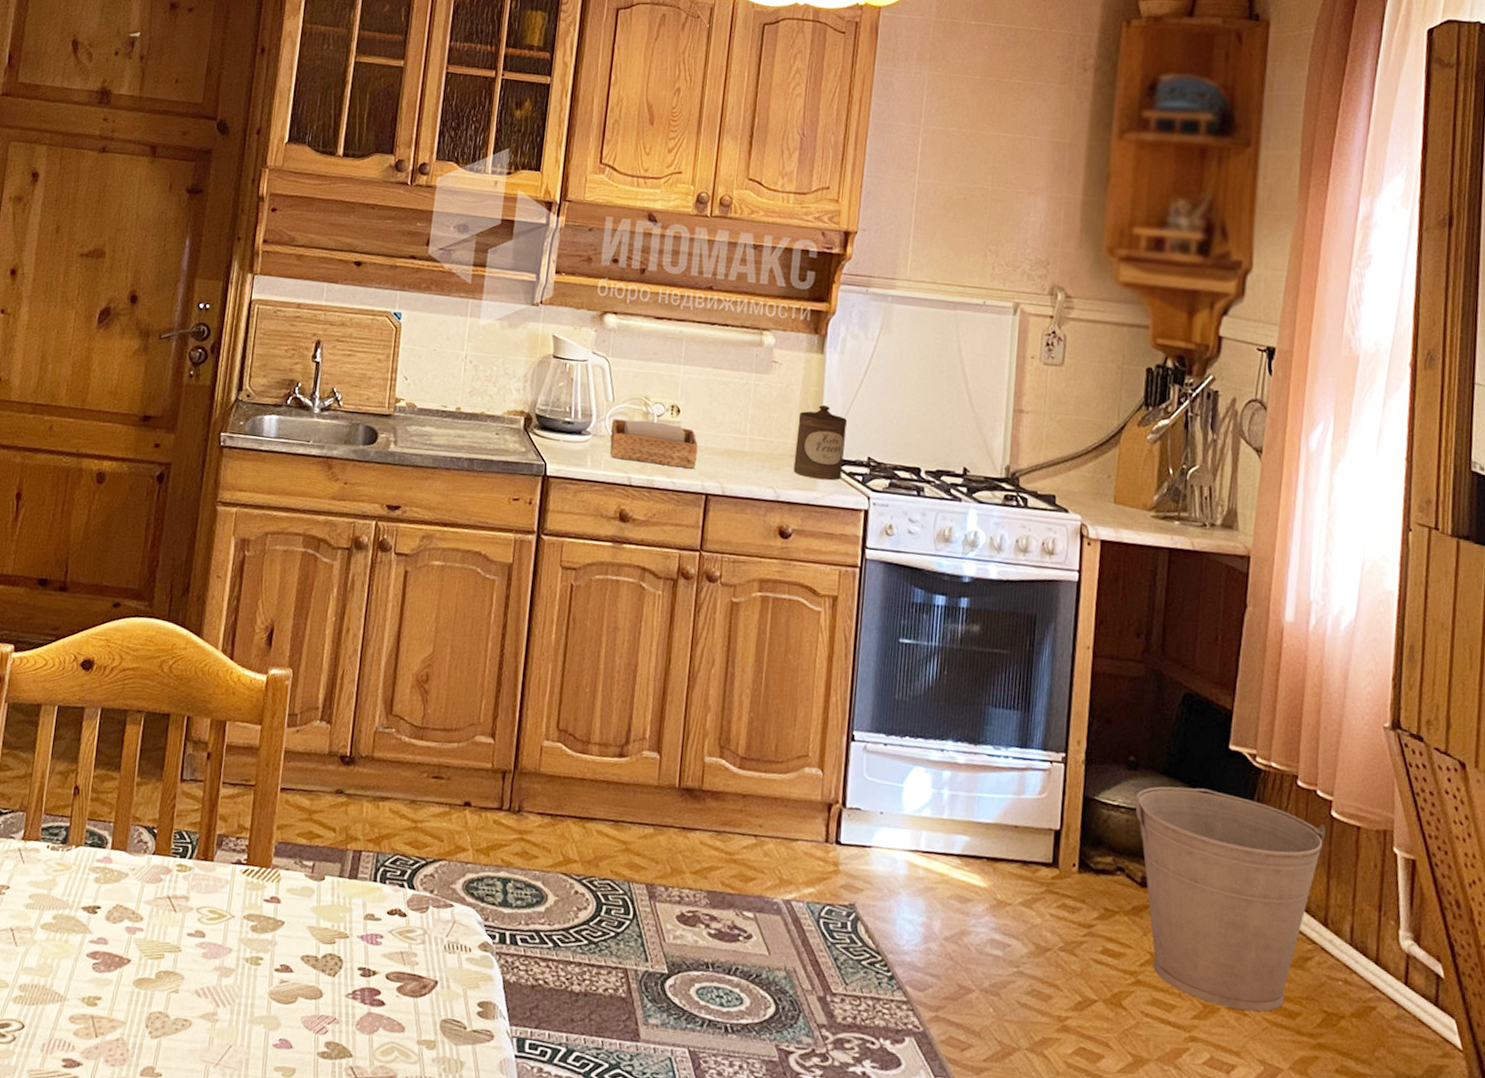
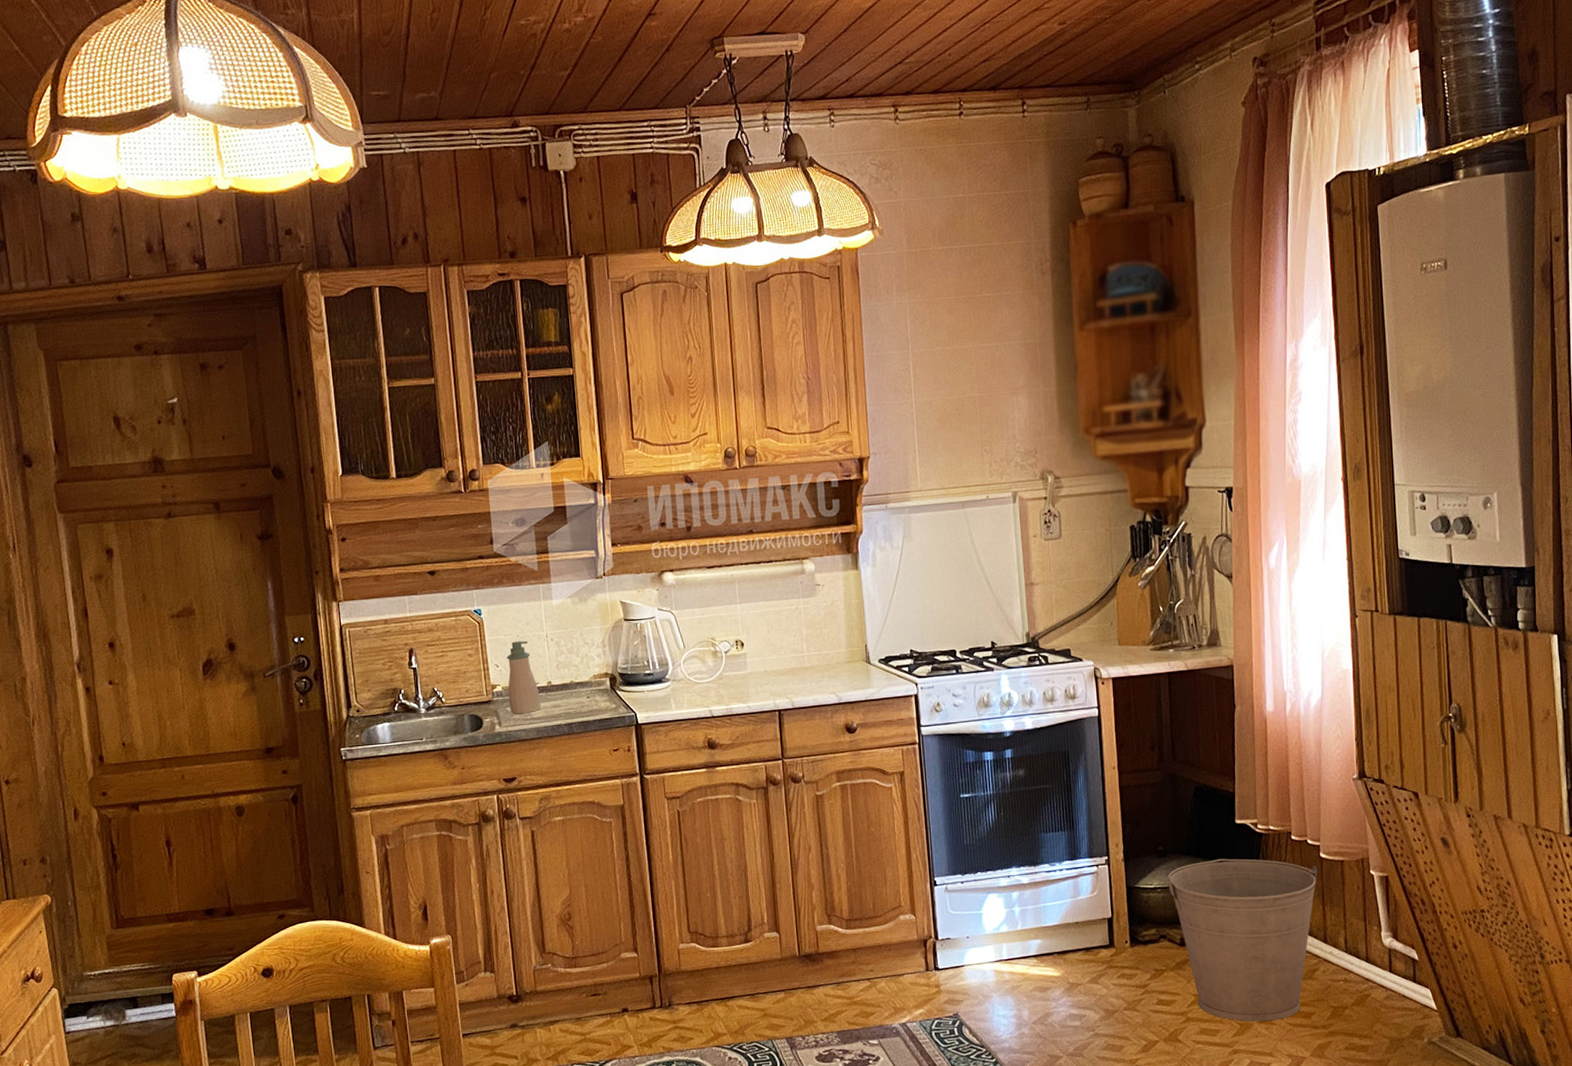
soap bottle: none [410,355,445,438] -> present [507,640,541,715]
napkin holder: present [610,419,698,469] -> none [686,657,766,697]
canister: present [793,405,847,481] -> none [846,613,891,678]

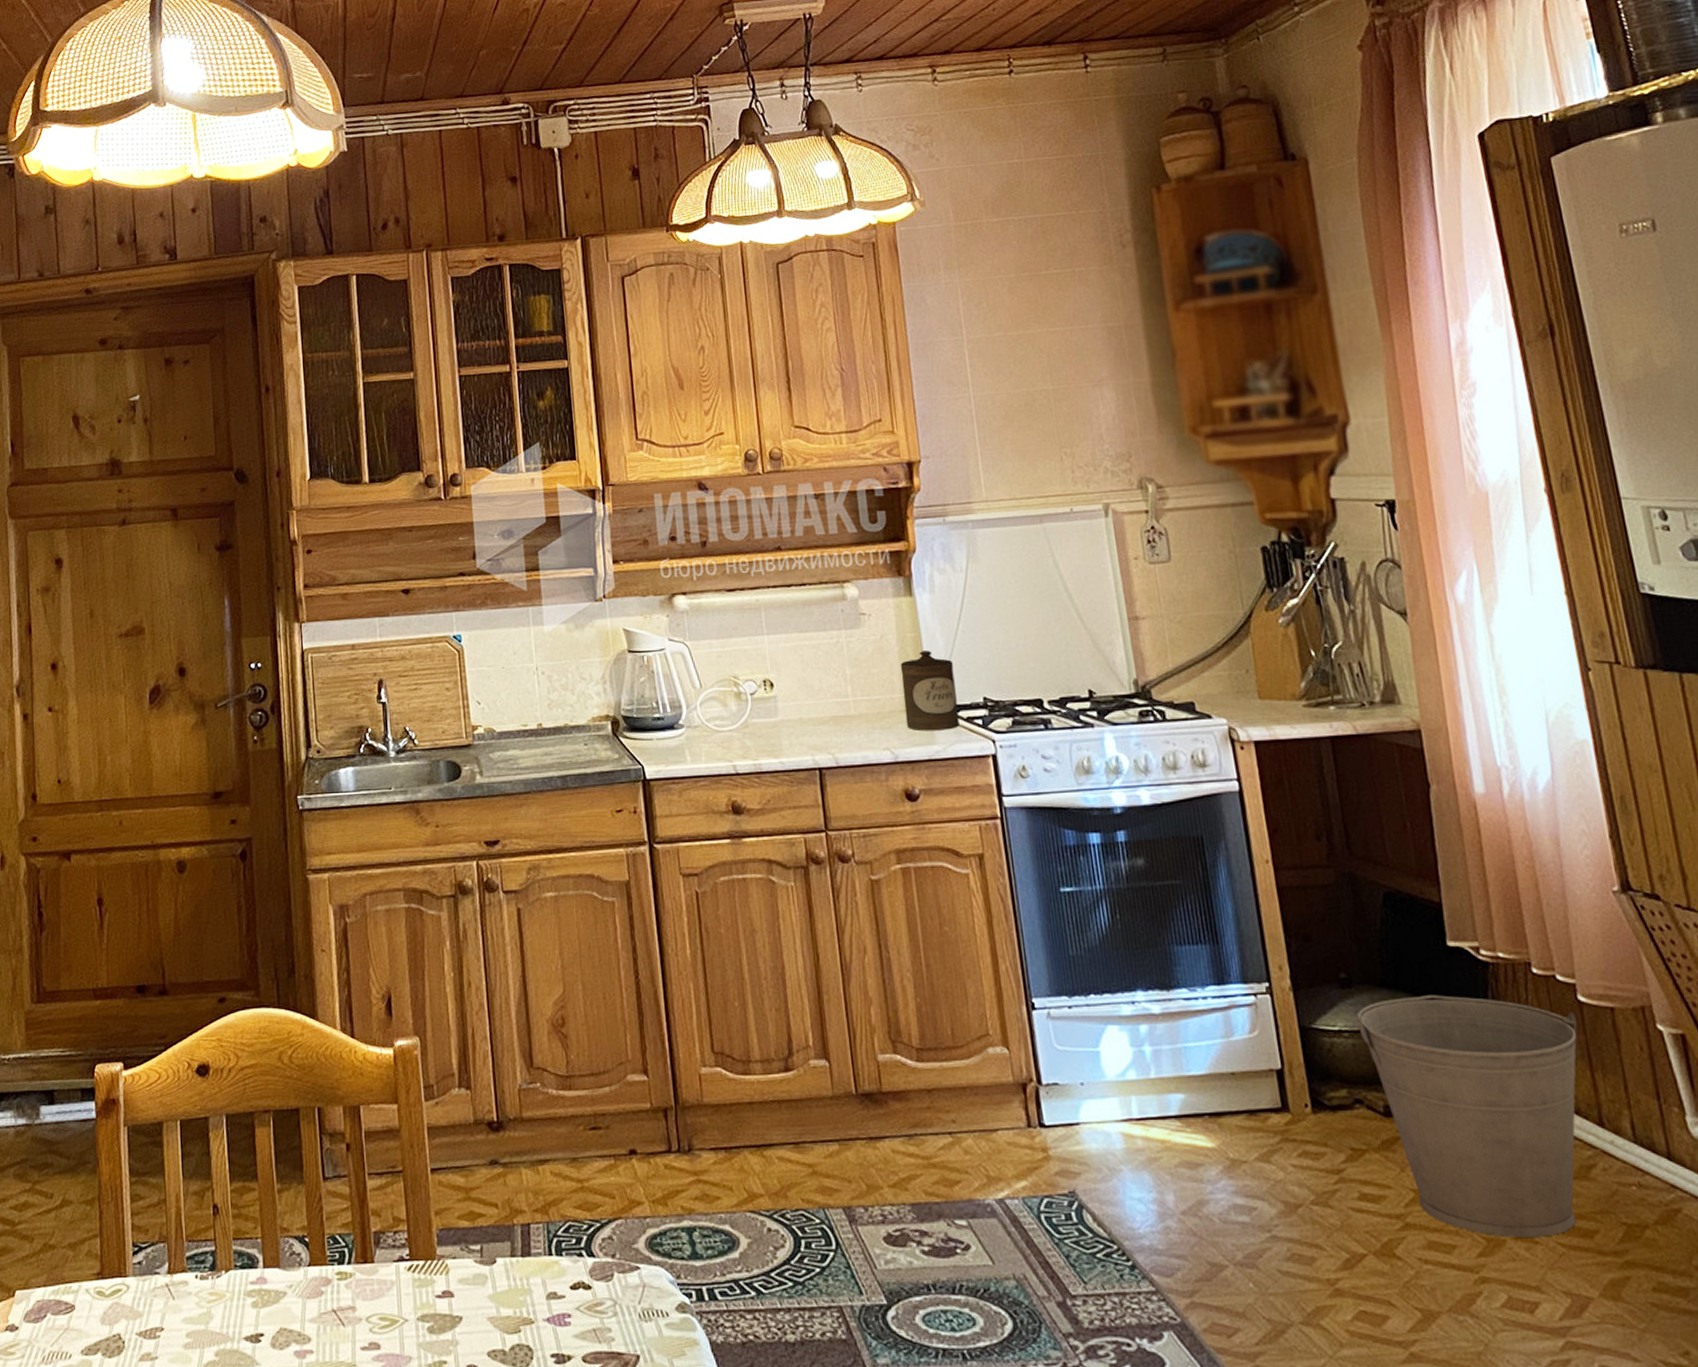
soap bottle: present [507,640,541,715] -> none [490,673,529,763]
canister: none [846,613,891,678] -> present [900,650,960,732]

